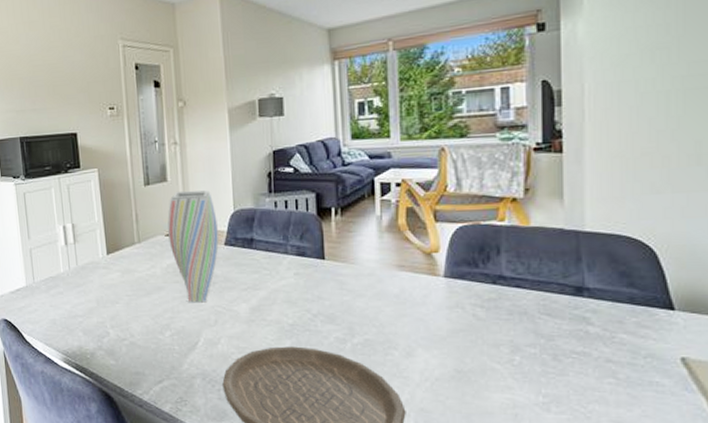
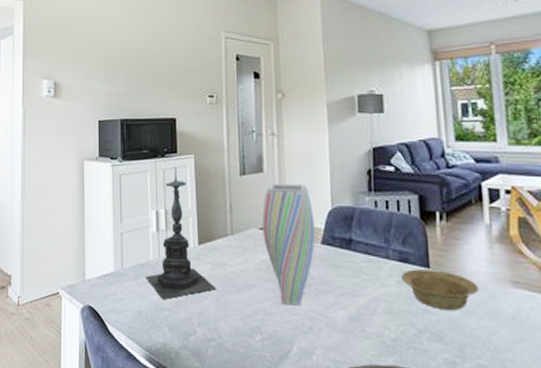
candle holder: none [58,181,127,308] -> present [146,166,217,300]
bowl: none [298,261,369,295] -> present [400,269,480,310]

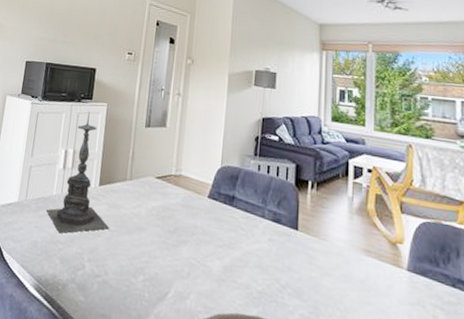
vase: present [261,183,316,306] -> none [158,138,205,253]
bowl: present [400,269,480,310] -> none [272,229,337,271]

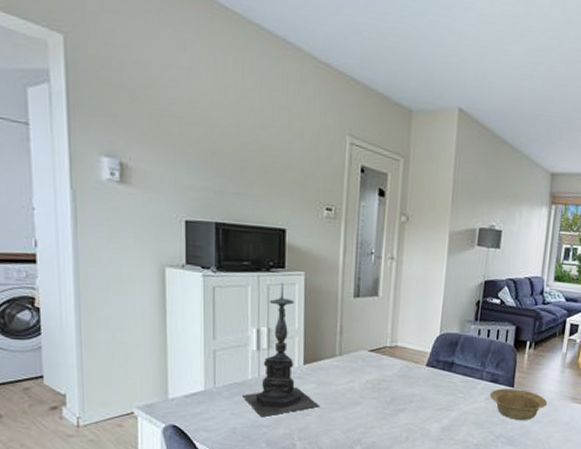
bowl: none [272,229,337,271] -> present [489,388,548,420]

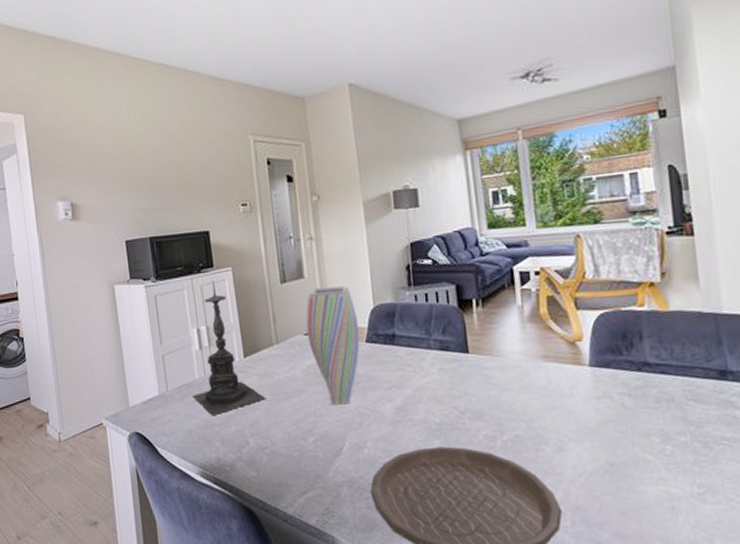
vase: none [371,307,423,420] -> present [305,286,360,405]
bowl: present [489,388,548,420] -> none [442,354,514,390]

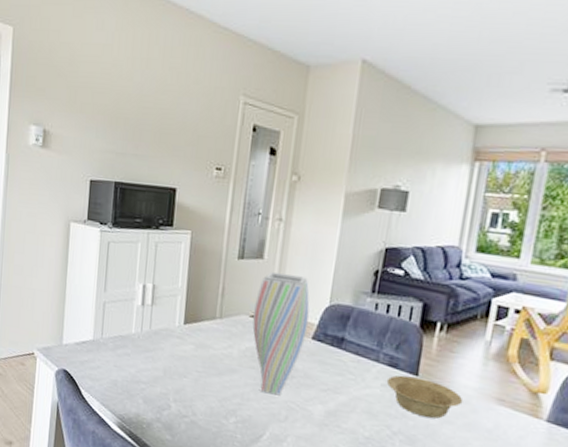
candle holder: present [193,280,267,416] -> none [125,240,197,374]
bowl: none [442,354,514,390] -> present [386,375,464,419]

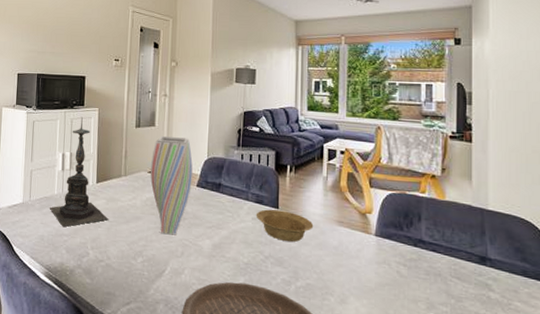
candle holder: none [125,240,197,374] -> present [50,116,109,227]

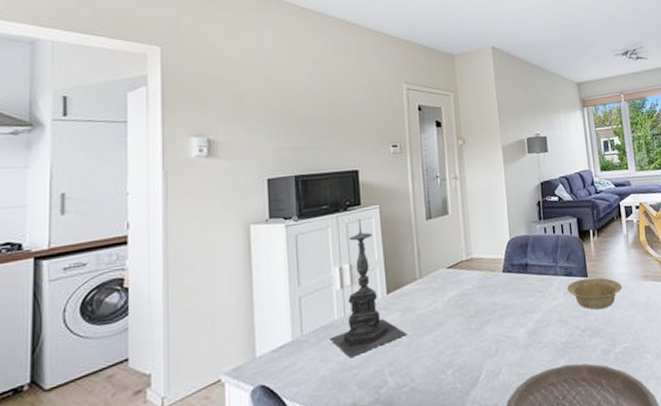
vase: present [150,135,193,236] -> none [448,221,498,335]

